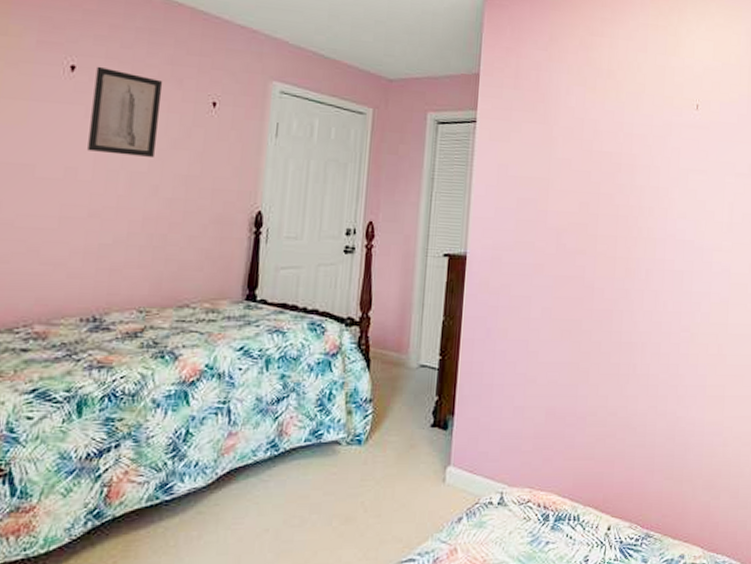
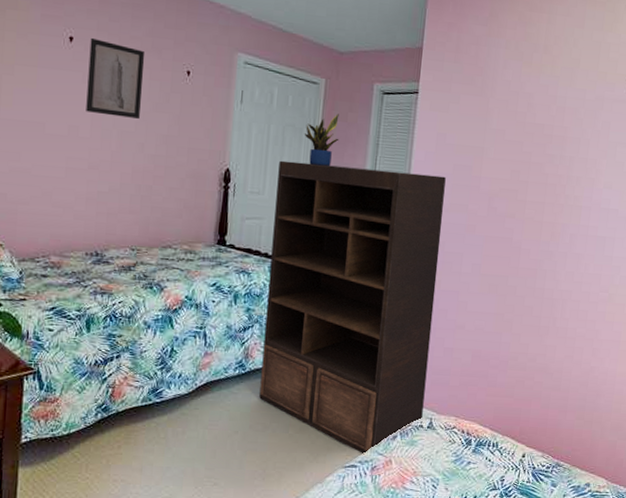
bookshelf: none [296,200,509,546] -> present [259,160,446,456]
potted plant: none [349,146,389,205] -> present [304,114,339,166]

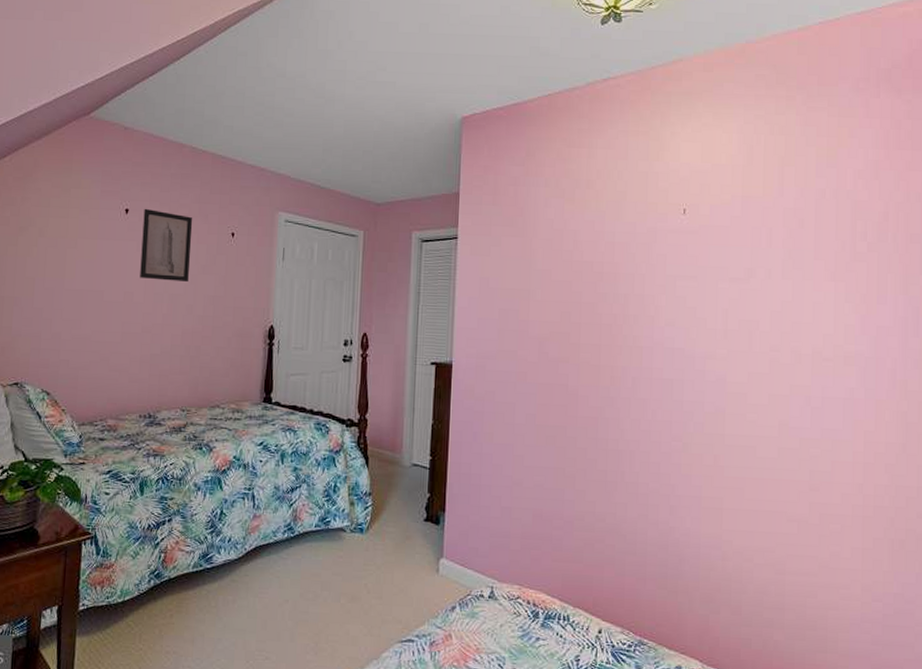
bookshelf: present [259,160,446,456] -> none [309,314,492,629]
potted plant: present [304,114,339,166] -> none [344,264,380,318]

